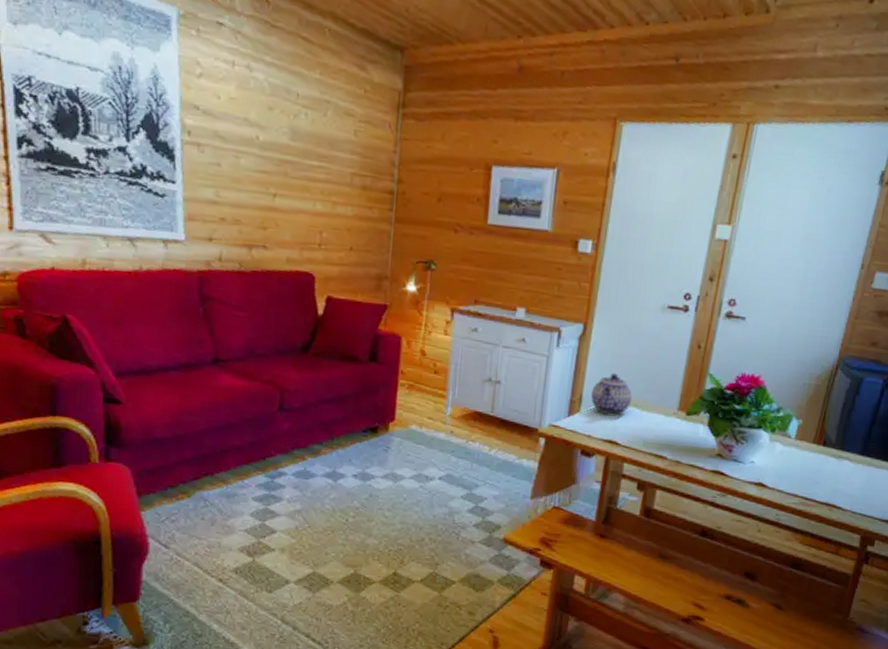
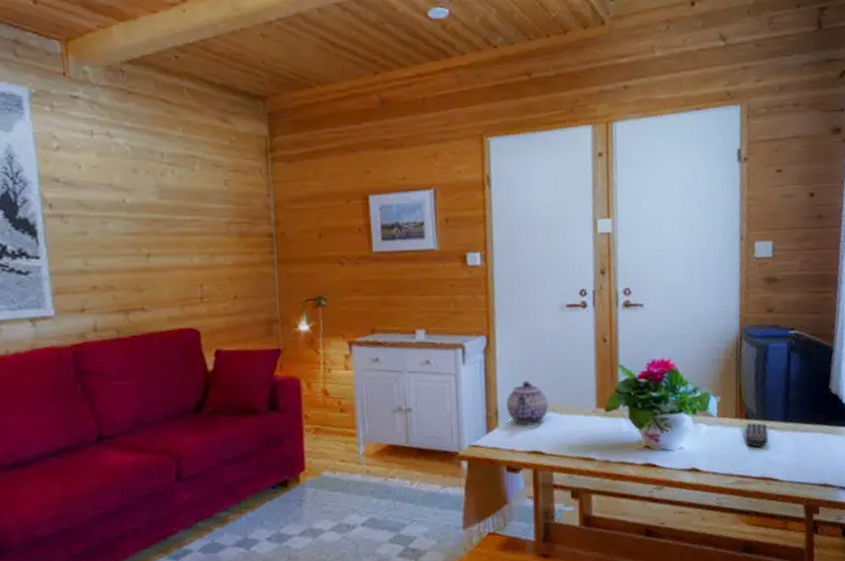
remote control: none [818,449,842,475] -> present [746,422,768,447]

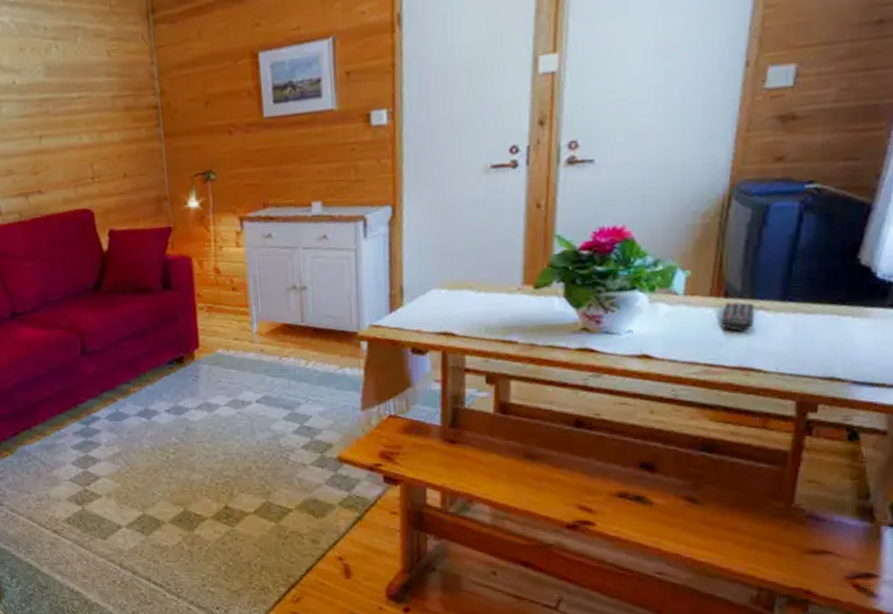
teapot: present [506,381,549,425] -> none [413,255,464,304]

